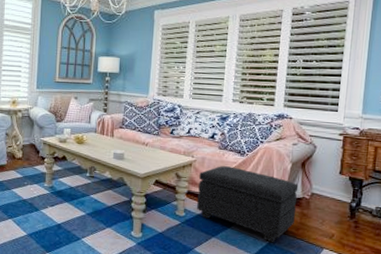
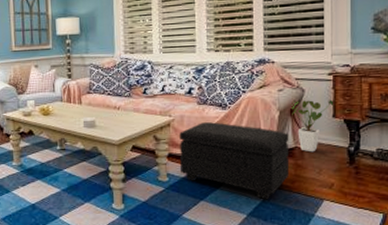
house plant: none [303,155,342,204] -> present [292,99,334,152]

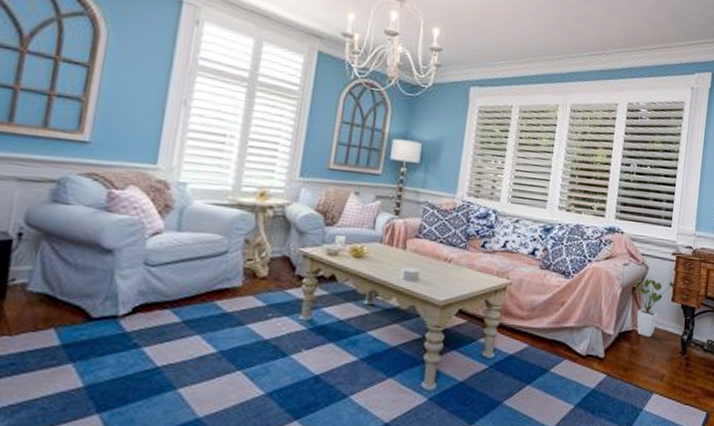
footstool: present [179,122,289,200] -> none [510,290,629,389]

